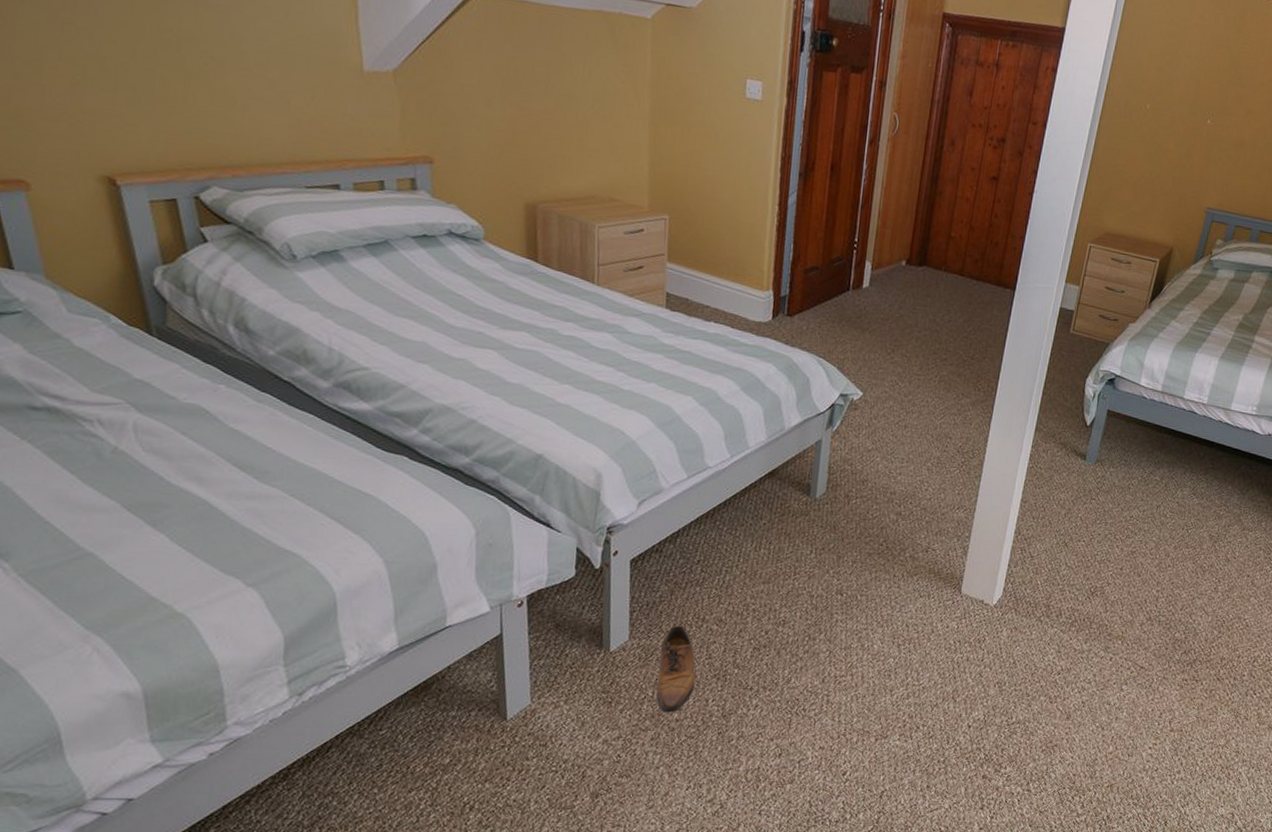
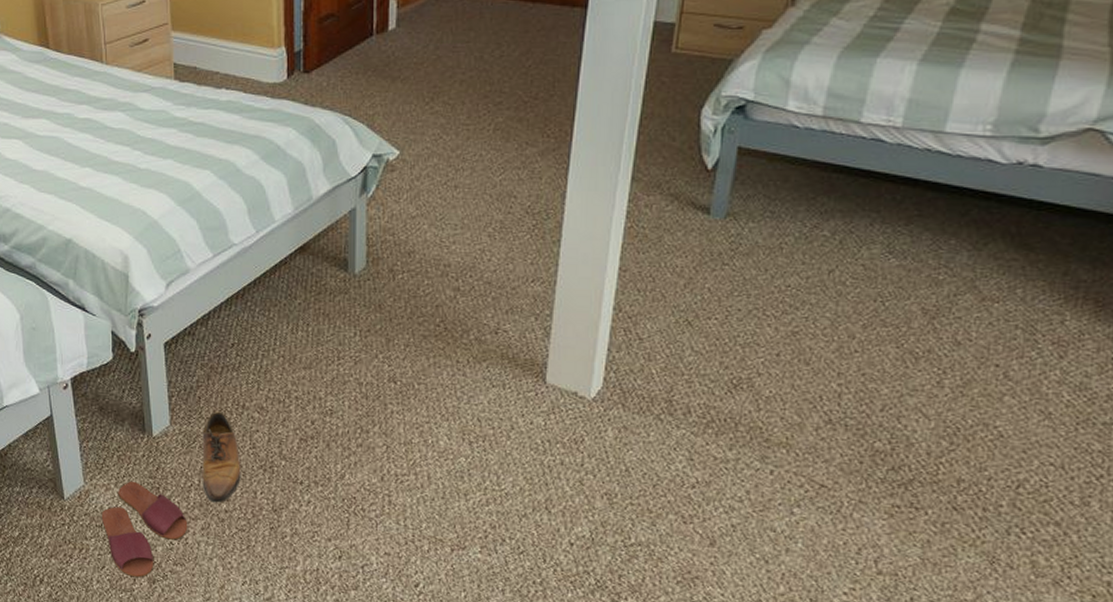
slippers: none [546,697,638,794] -> present [101,480,188,578]

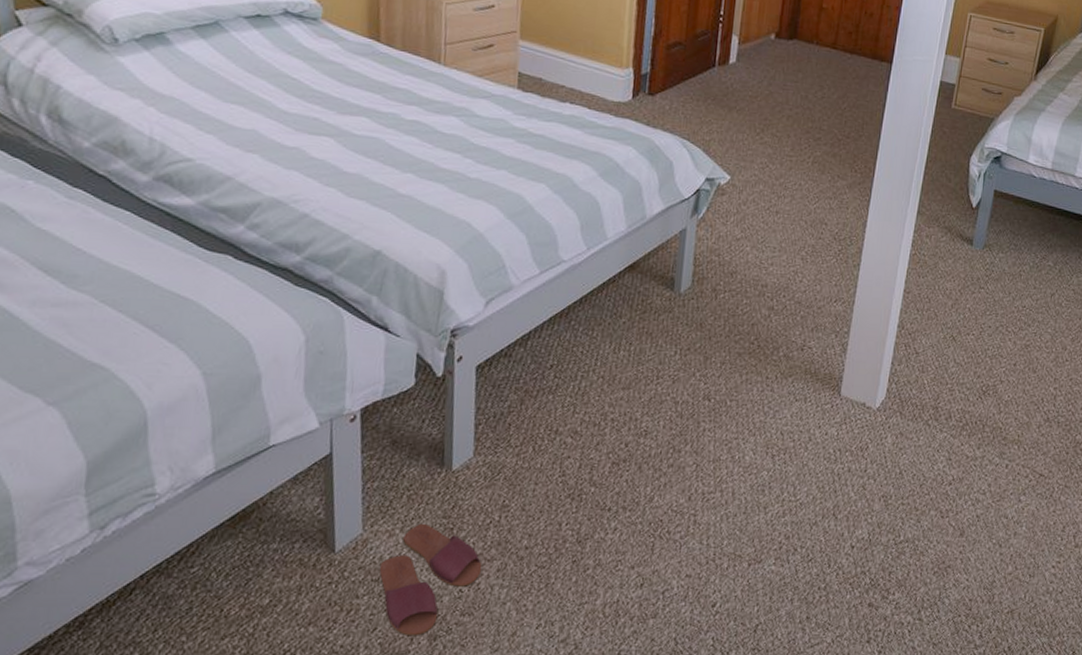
shoe: present [202,411,241,504] -> none [503,438,548,540]

